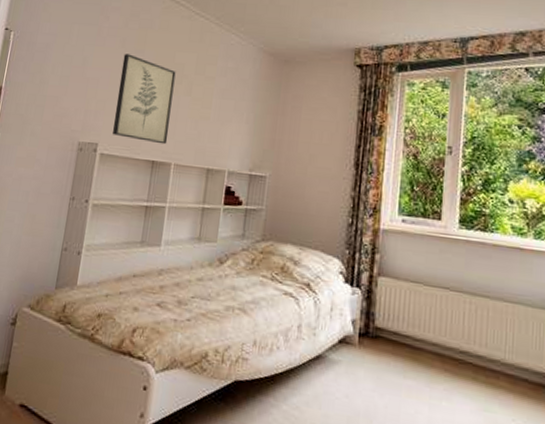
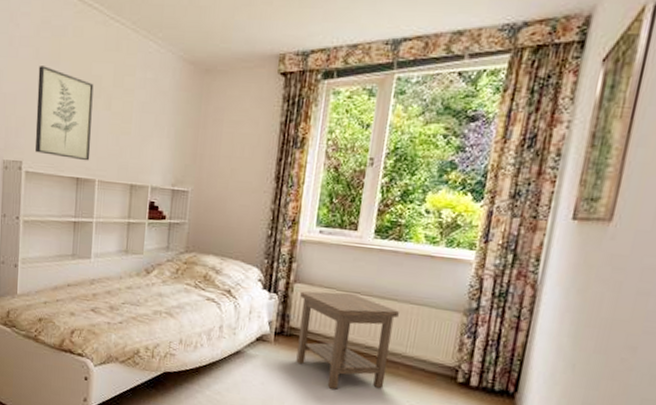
side table: none [384,285,493,404] -> present [296,291,399,390]

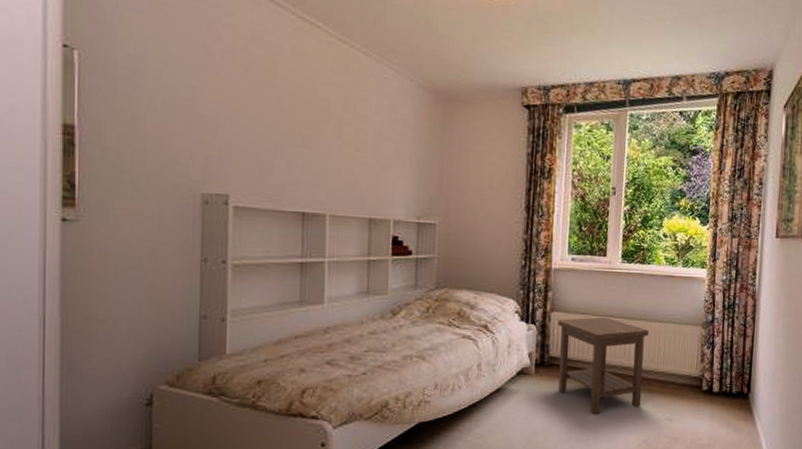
wall art: present [35,66,94,161] -> none [245,85,320,194]

